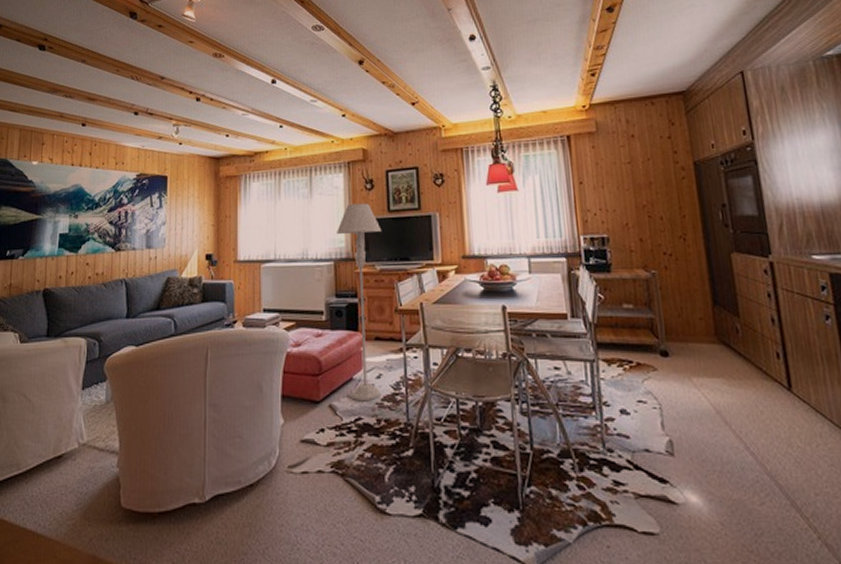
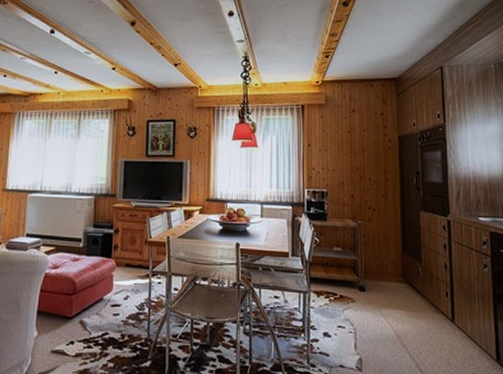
floor lamp: present [337,203,382,402] -> none [99,147,139,319]

